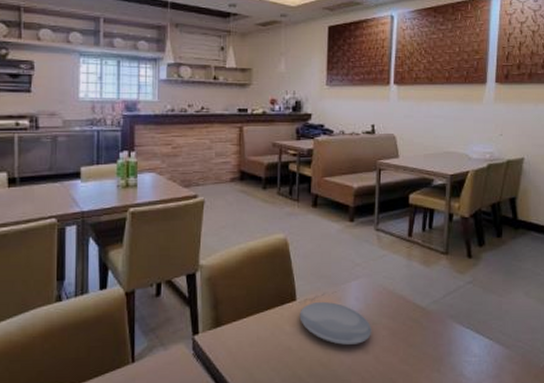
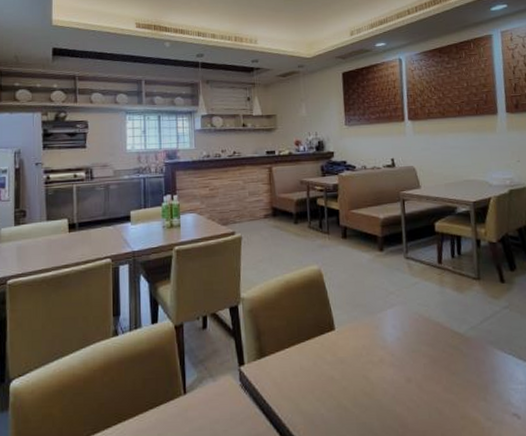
plate: present [299,301,372,346] -> none [339,330,413,375]

